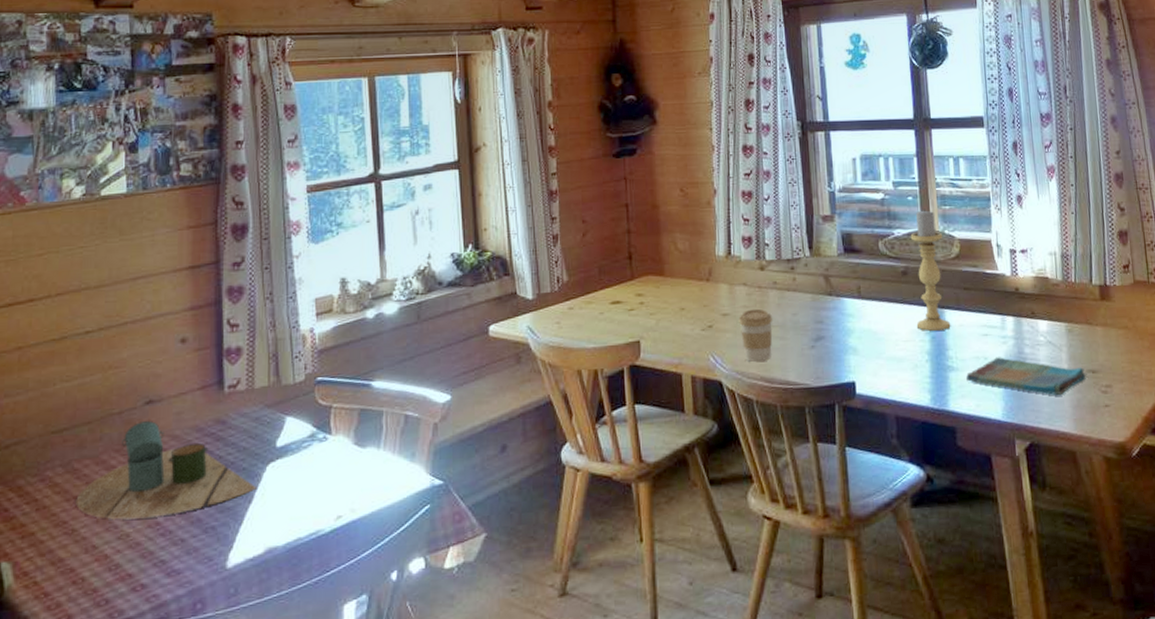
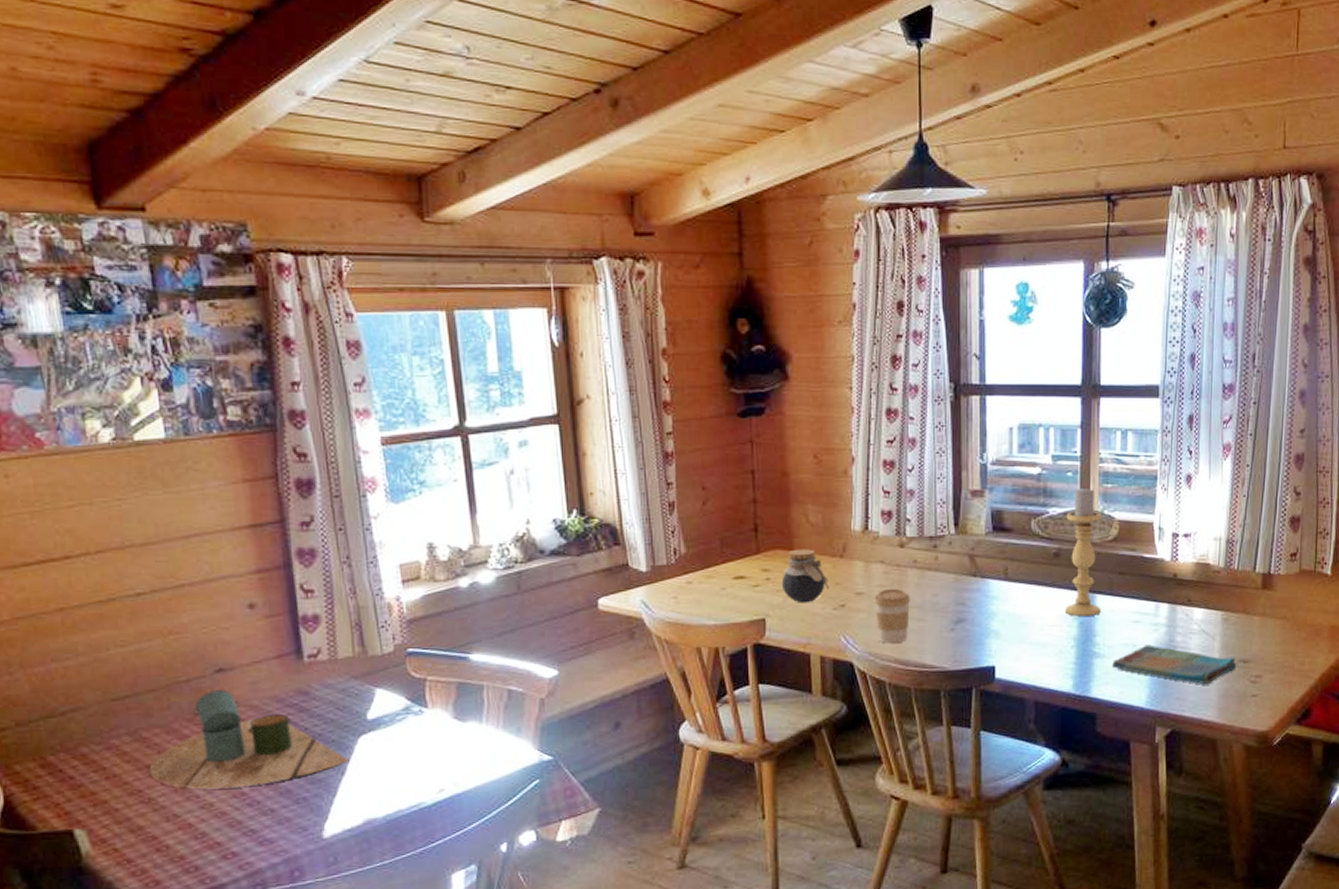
jar: none [654,274,697,325] -> present [781,549,829,603]

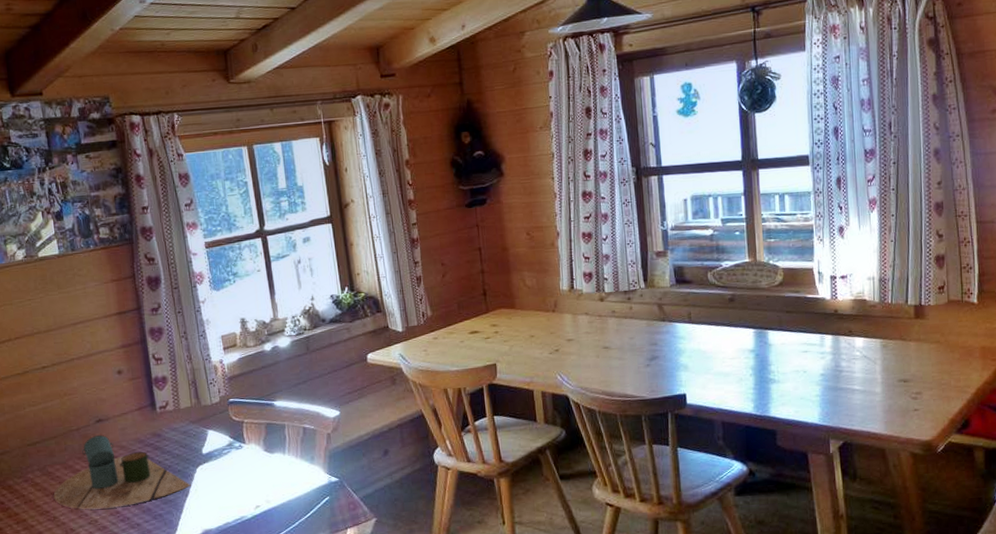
jar: present [781,549,829,603] -> none [507,306,545,350]
coffee cup: present [874,588,911,643] -> none [582,334,613,379]
candle holder: present [1064,486,1101,616] -> none [737,242,774,350]
dish towel: present [1112,644,1238,685] -> none [787,370,899,403]

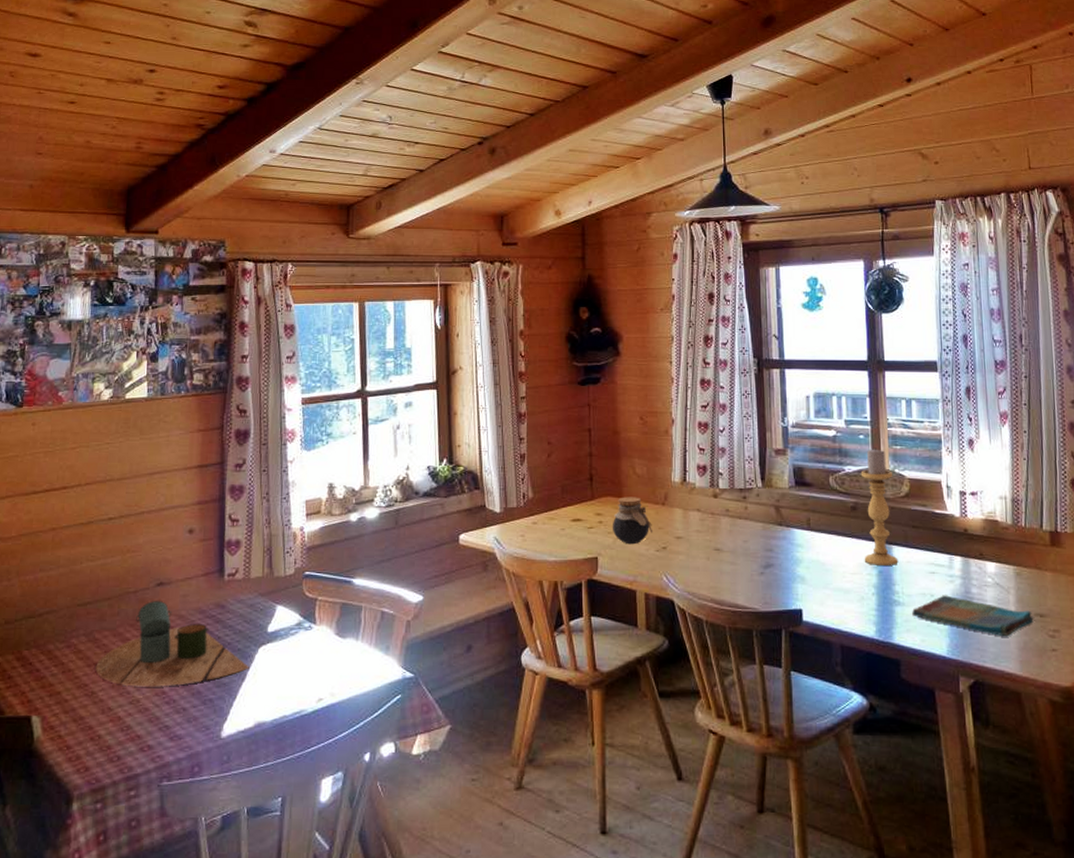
jar: none [507,306,545,350] -> present [612,497,652,545]
candle holder: none [737,242,774,350] -> present [860,447,898,565]
dish towel: none [787,370,899,403] -> present [912,595,1035,637]

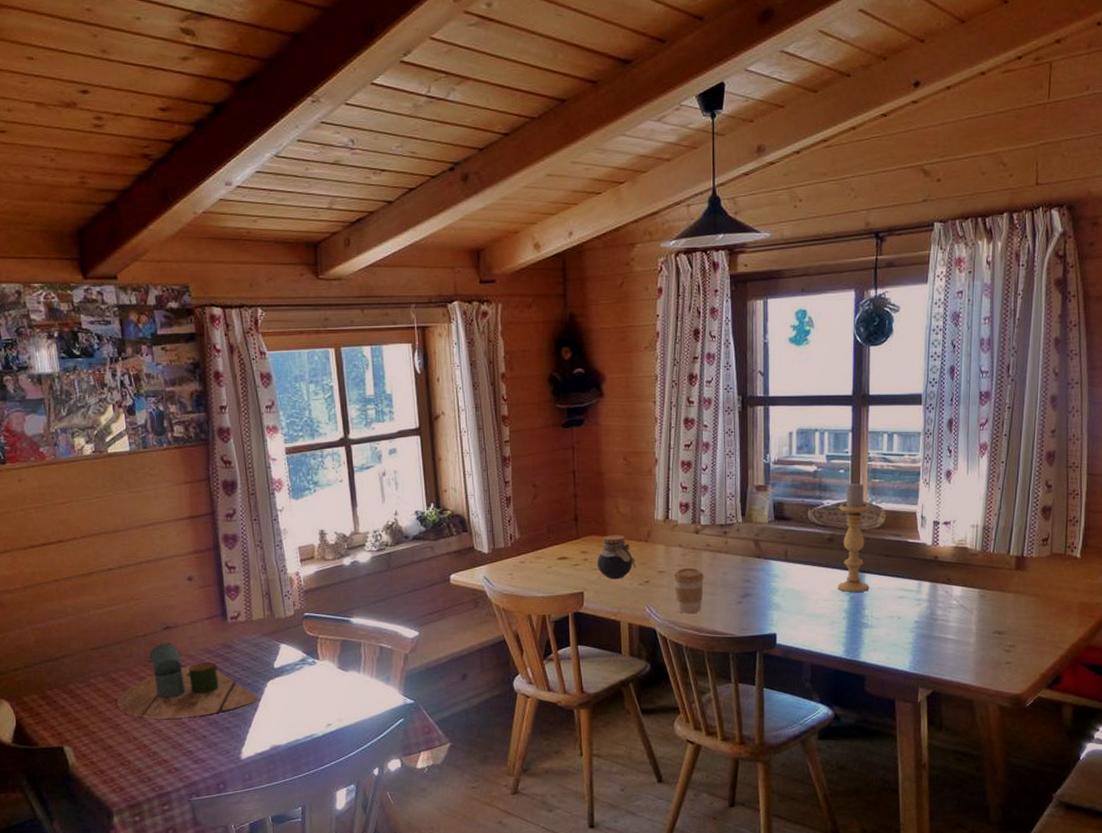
coffee cup: none [692,534,725,584] -> present [673,567,705,613]
dish towel: present [912,595,1035,637] -> none [879,617,994,653]

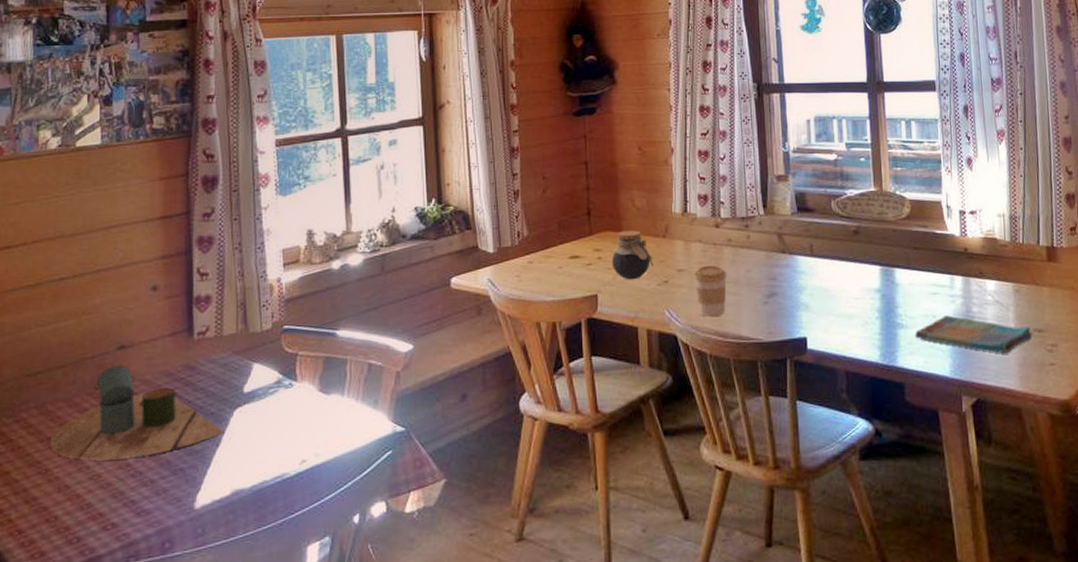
candle holder: present [837,481,870,592] -> none [862,170,901,289]
dish towel: none [879,617,994,653] -> present [915,315,1033,354]

